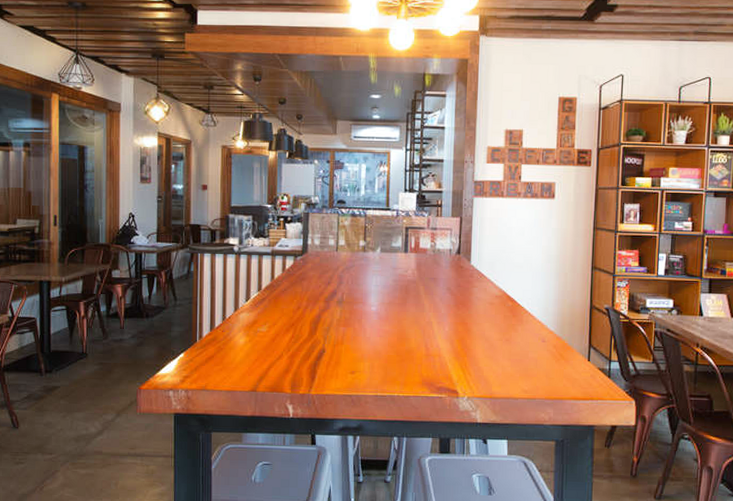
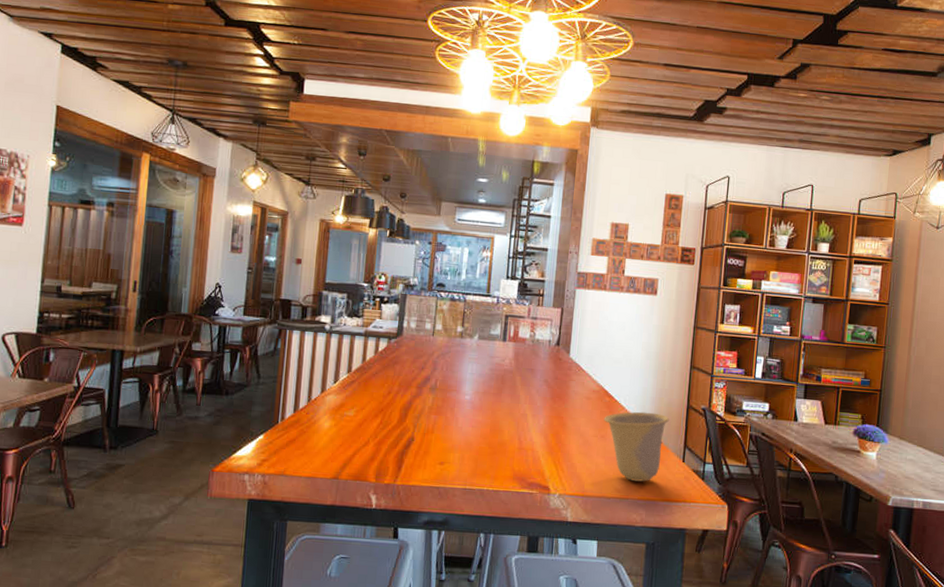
cup: none [508,314,573,382] -> present [604,411,669,482]

